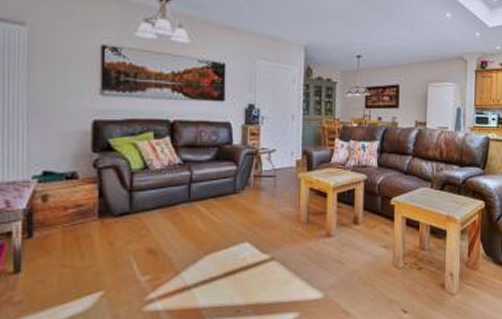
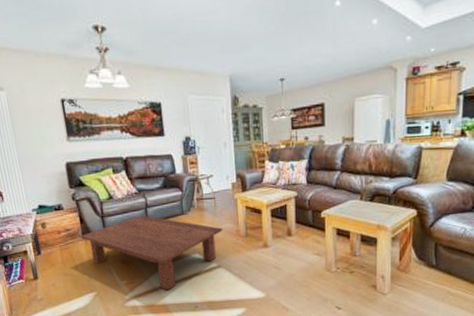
coffee table: none [95,191,281,290] -> present [80,215,223,291]

